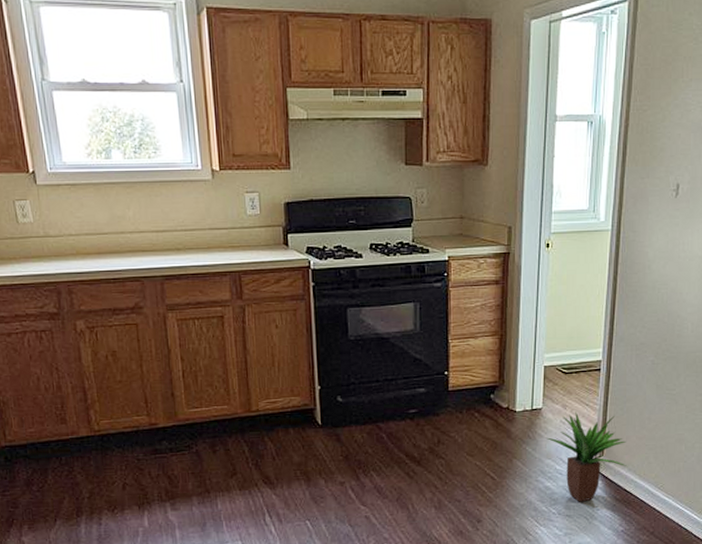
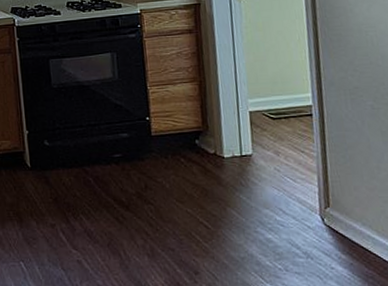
potted plant: present [546,411,627,502] -> none [261,158,360,258]

